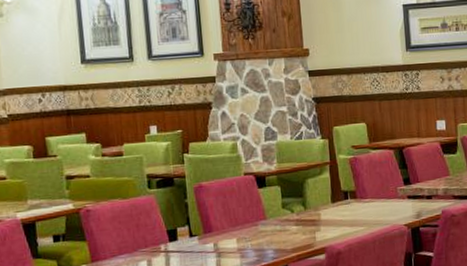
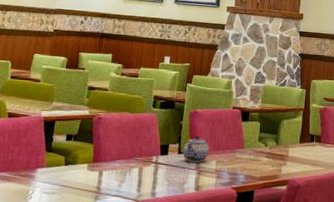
teapot: none [194,213,226,245] -> present [183,135,209,163]

